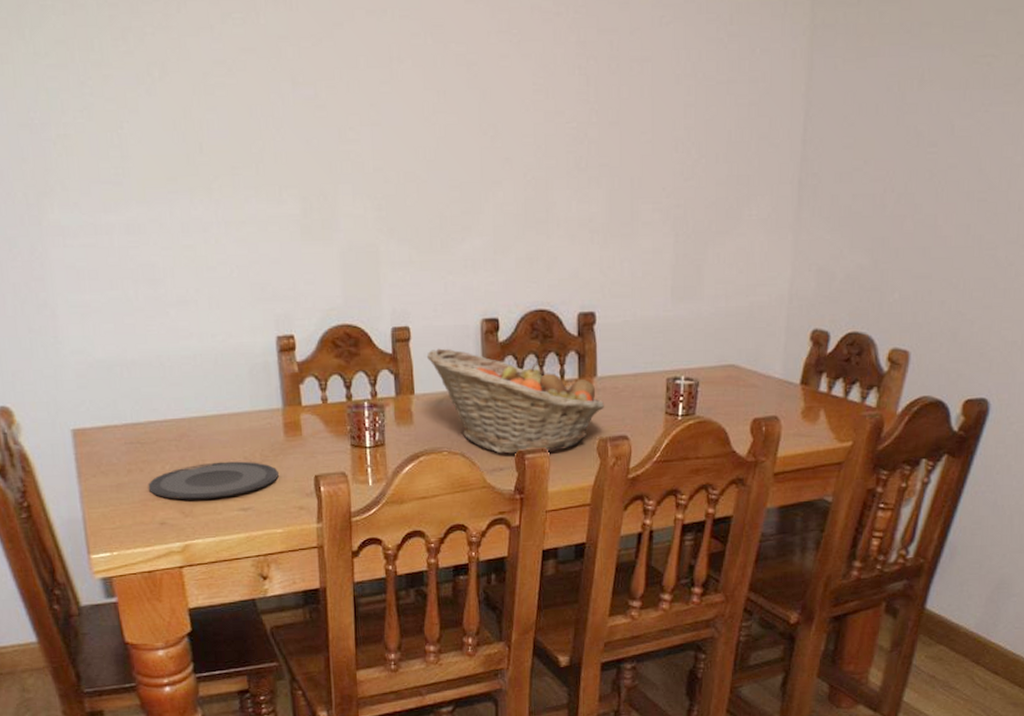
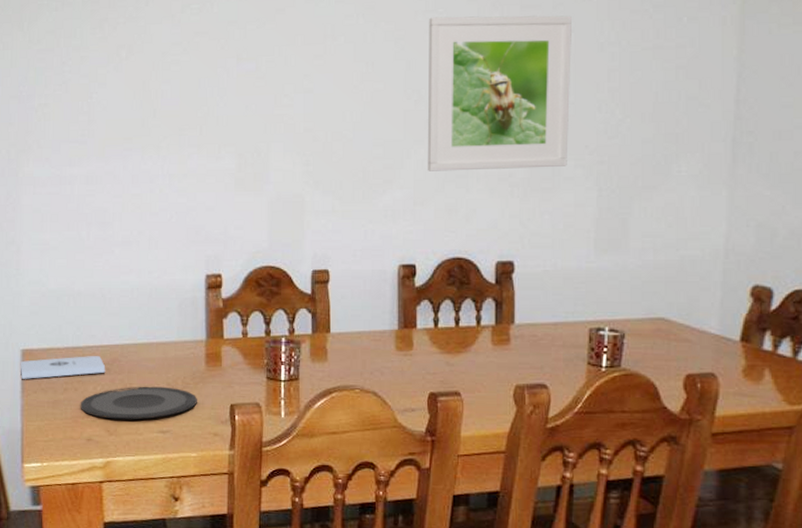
notepad: none [72,431,174,462] -> present [20,355,106,379]
fruit basket: present [426,348,605,455] -> none [343,291,523,397]
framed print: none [503,39,649,217] -> present [428,15,571,171]

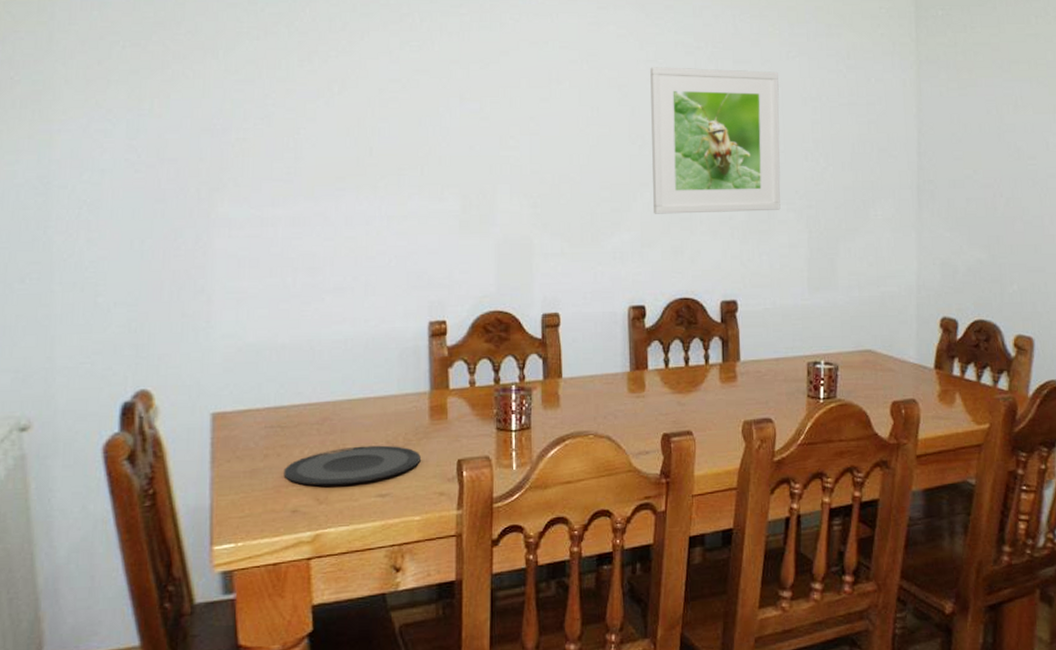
notepad: present [20,355,106,379] -> none [209,414,315,447]

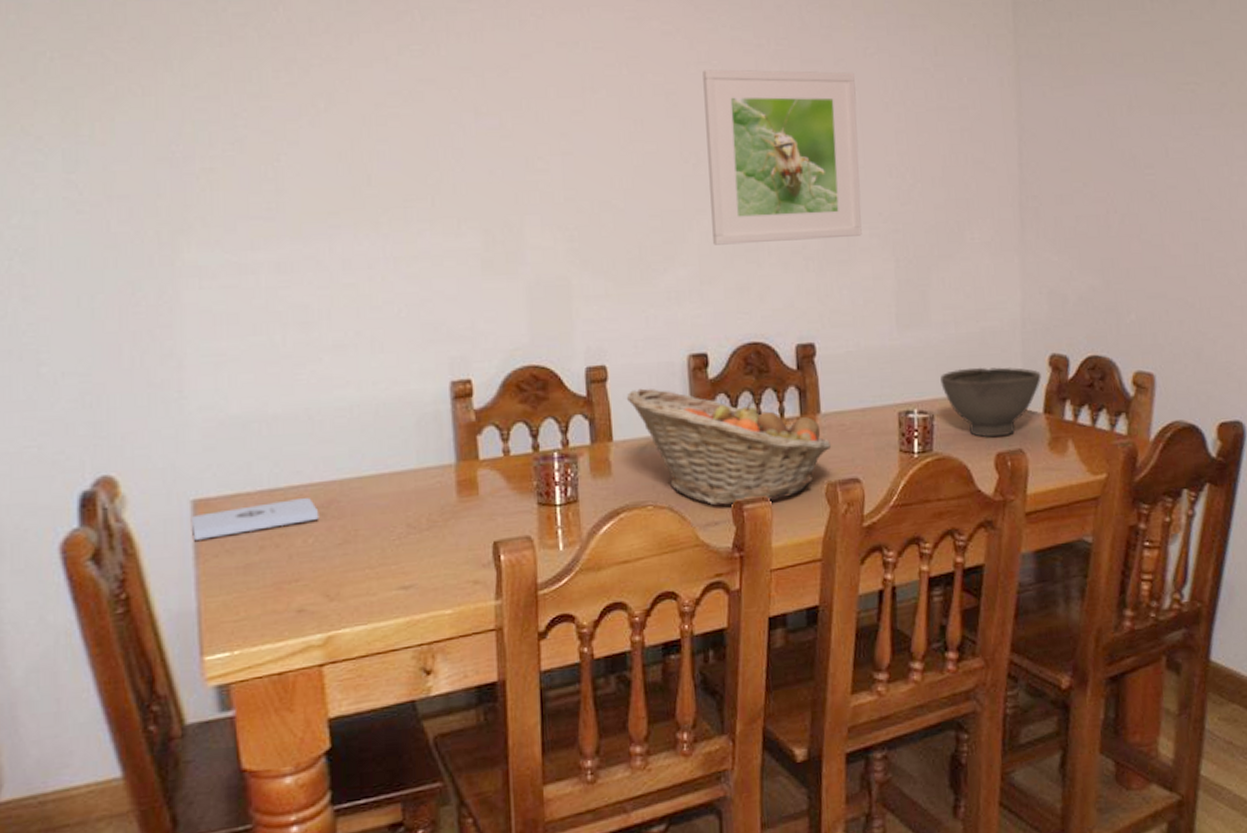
notepad: none [209,414,315,447] -> present [190,497,319,540]
plate: present [283,445,422,486] -> none [284,528,451,580]
fruit basket: none [575,333,749,438] -> present [626,388,832,506]
bowl: none [845,326,933,388] -> present [940,366,1041,438]

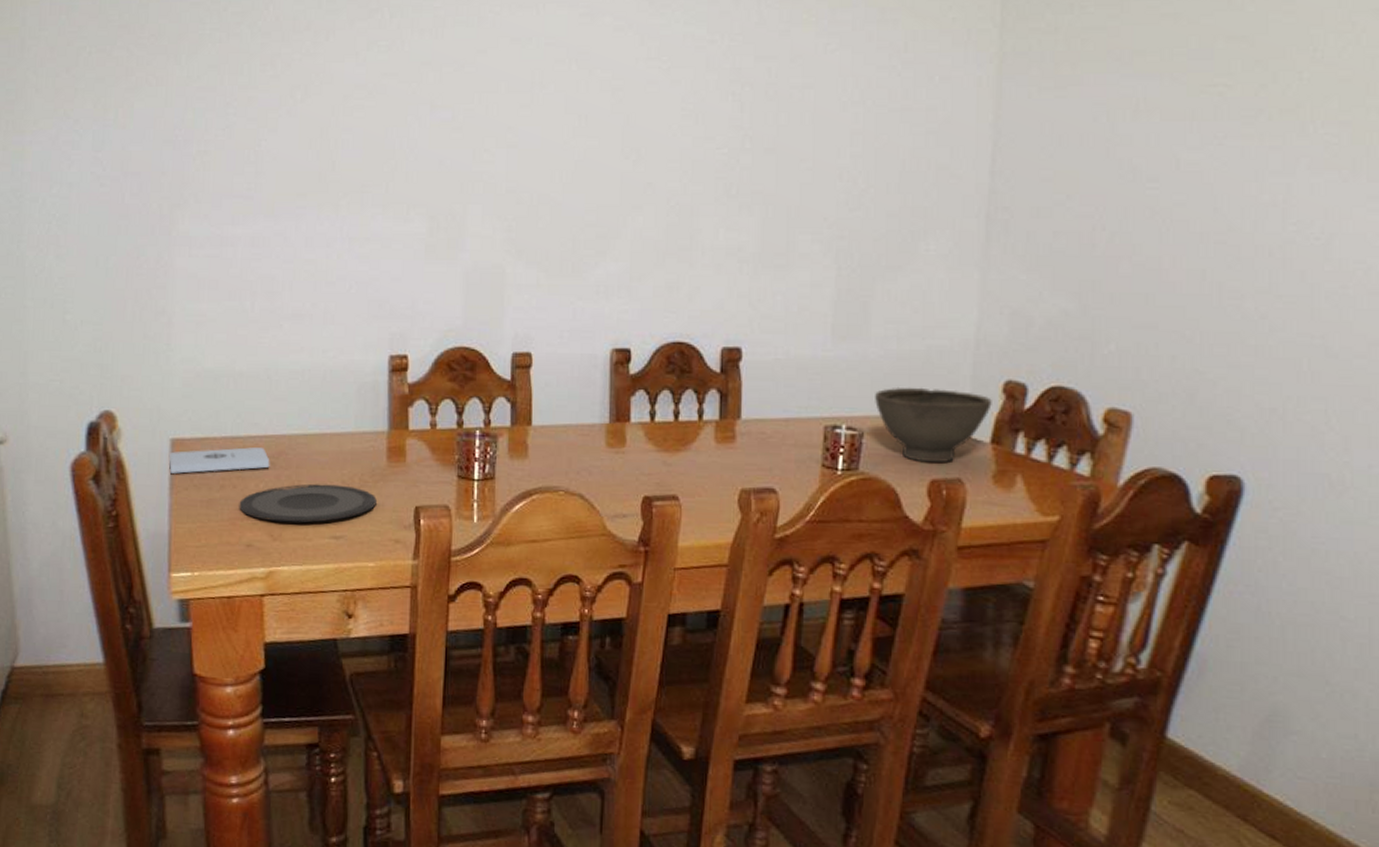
plate: none [284,528,451,580] -> present [239,484,378,524]
fruit basket: present [626,388,832,506] -> none [548,377,750,501]
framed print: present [703,69,862,245] -> none [647,65,811,243]

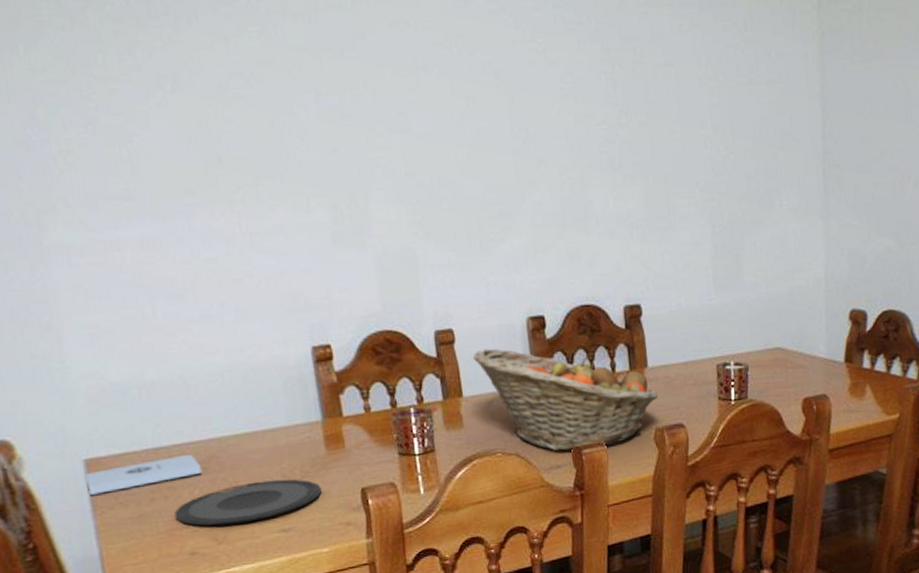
fruit basket: none [548,377,750,501] -> present [472,348,659,451]
bowl: present [875,386,992,464] -> none [753,321,843,385]

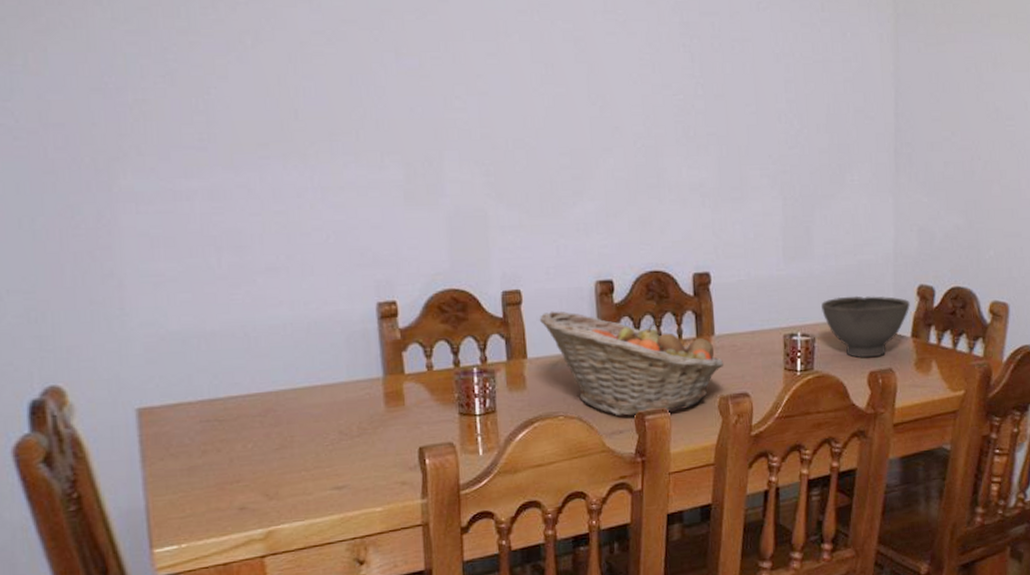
notepad: present [84,454,202,495] -> none [136,406,258,445]
plate: present [174,479,323,526] -> none [226,435,380,481]
bowl: none [753,321,843,385] -> present [821,295,910,358]

